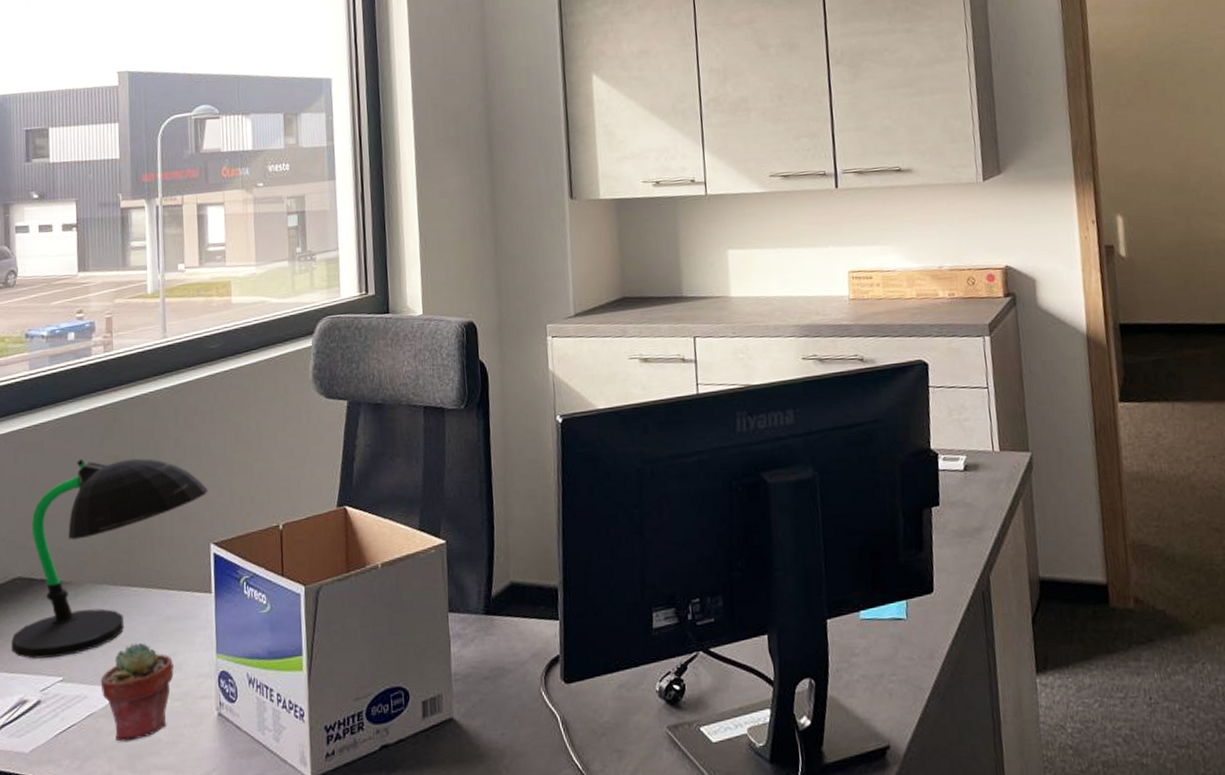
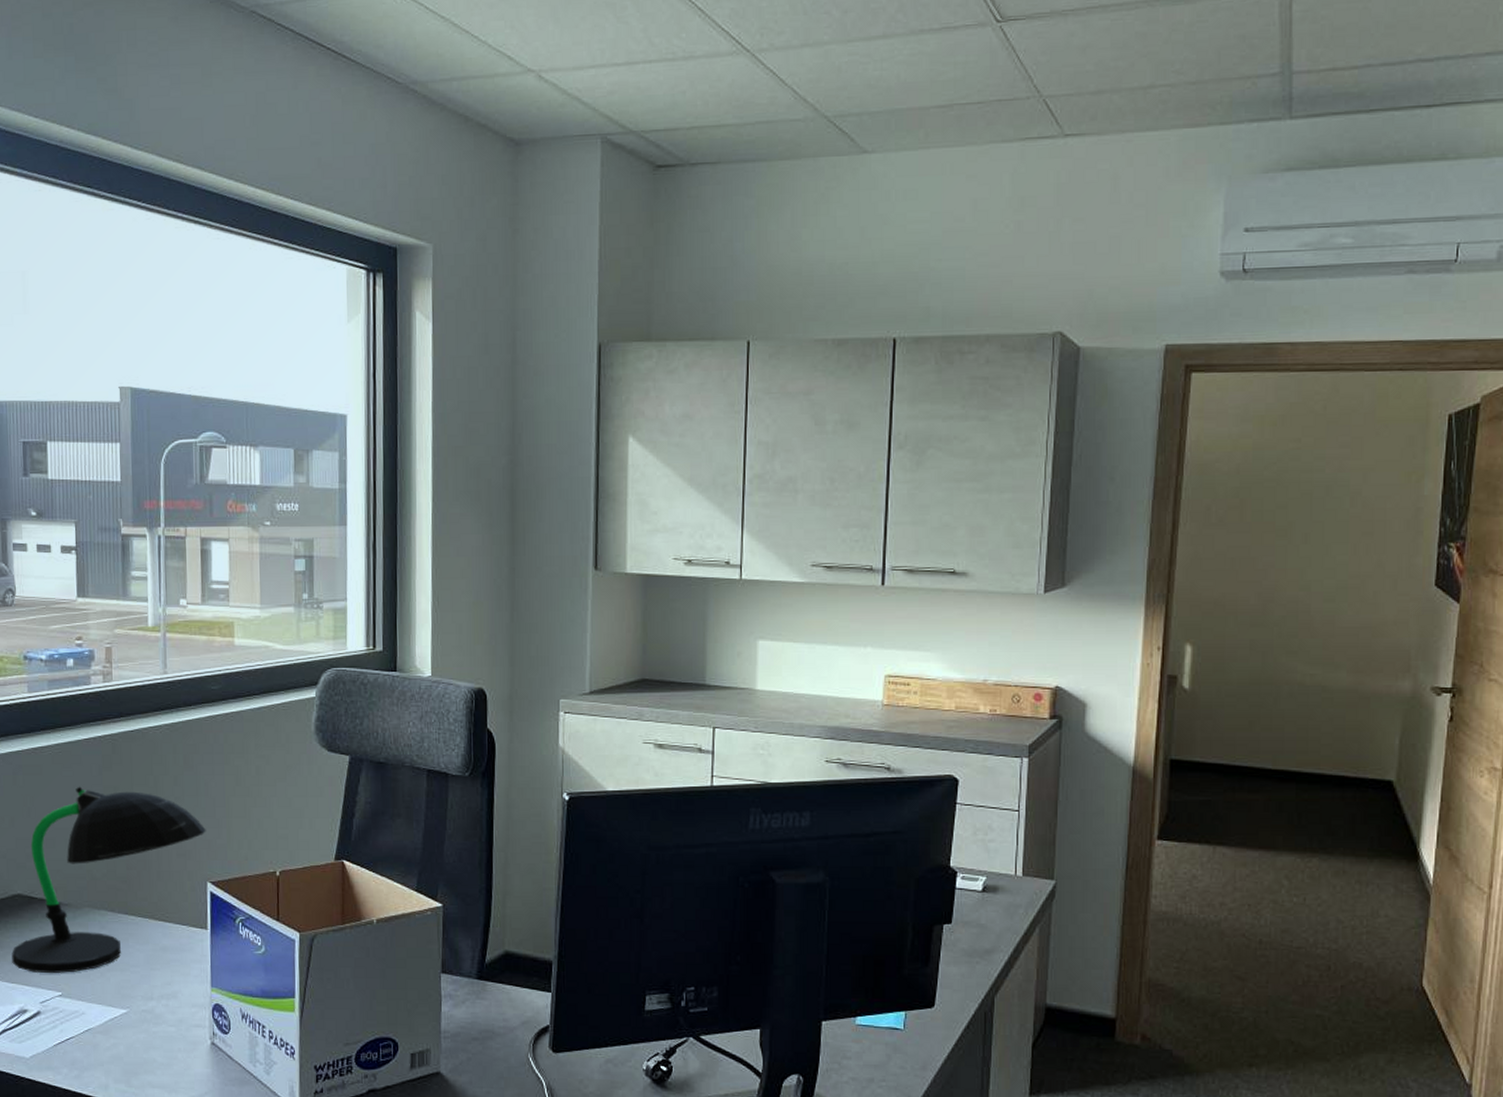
potted succulent: present [100,642,174,742] -> none [98,968,169,1058]

